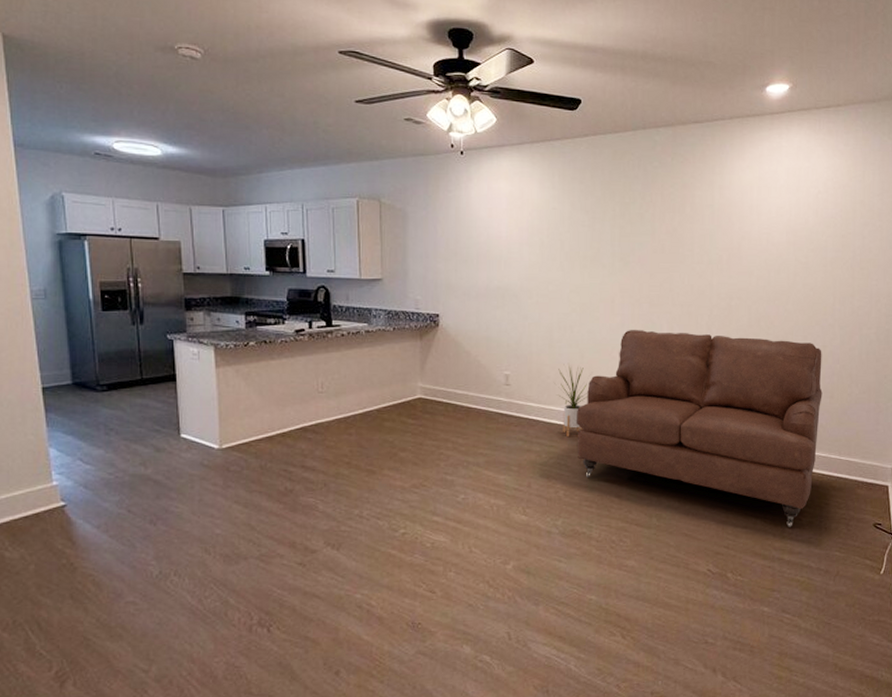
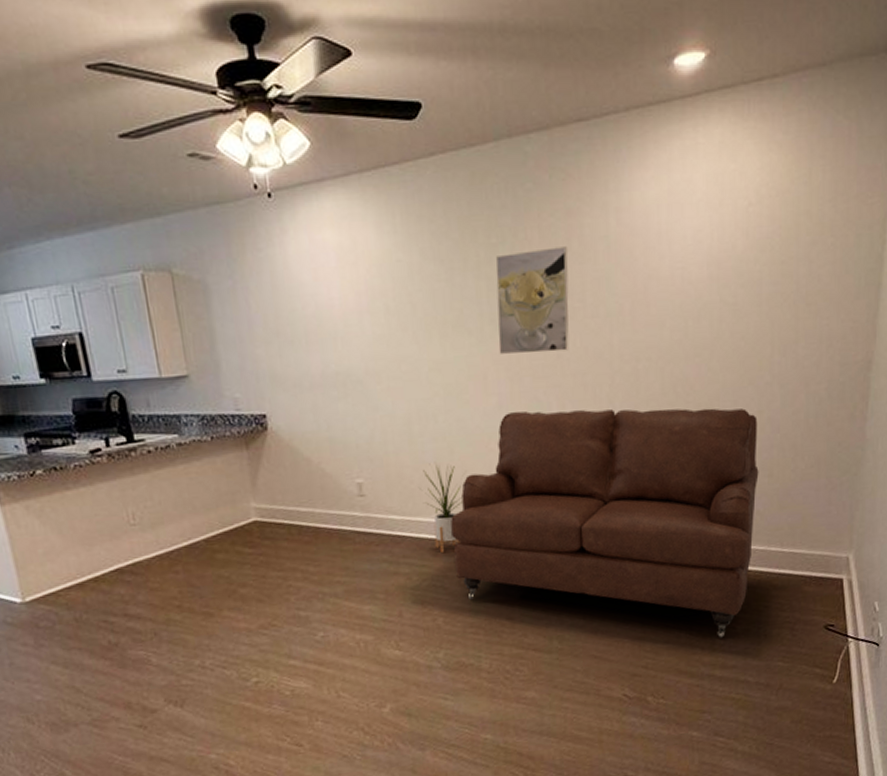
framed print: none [625,209,683,287] -> present [495,246,569,354]

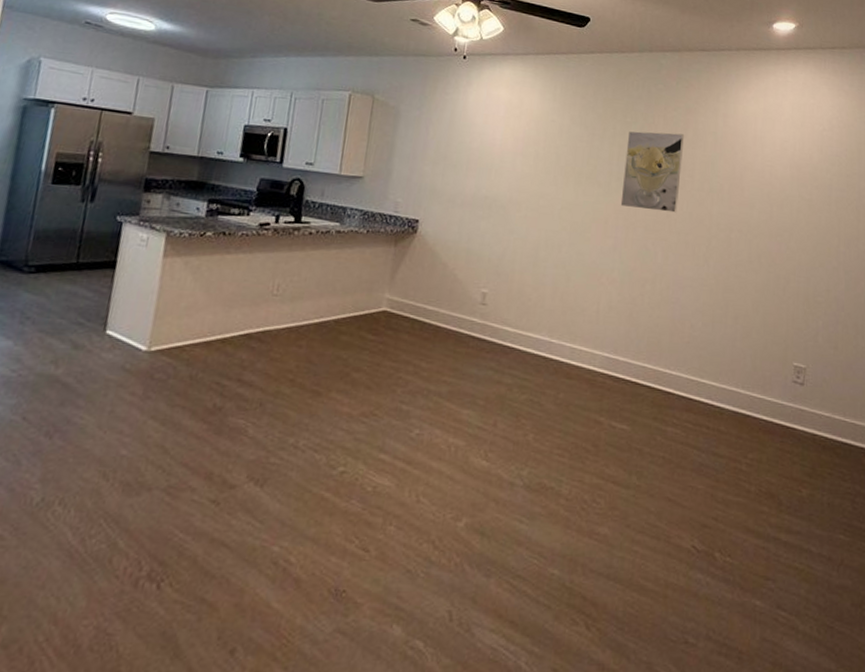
house plant: present [420,463,462,554] -> none [535,286,571,371]
sofa: present [451,408,759,638] -> none [553,255,826,500]

